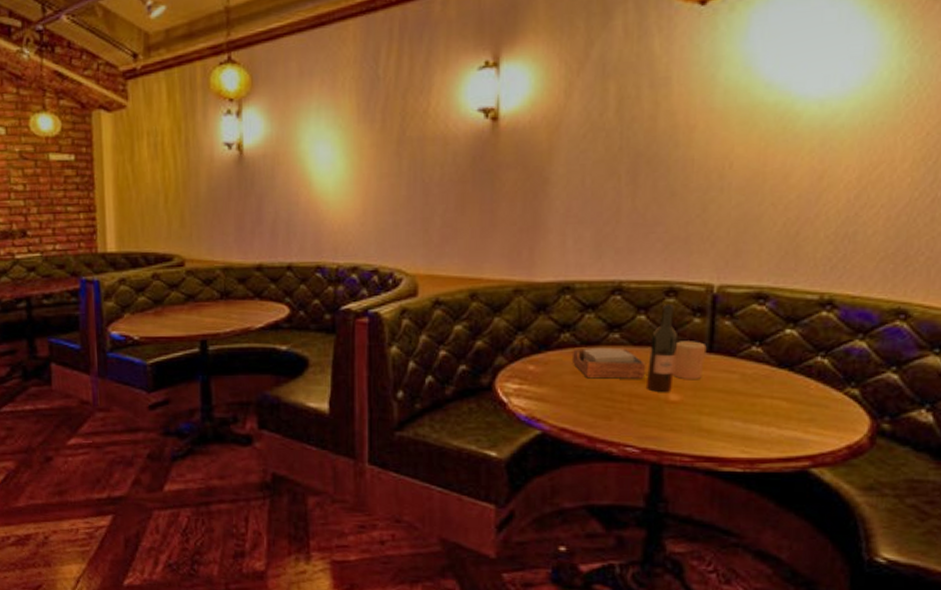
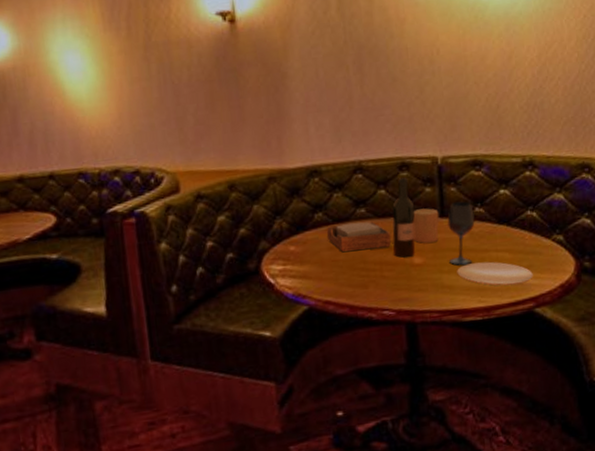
wineglass: none [712,338,750,410] -> present [447,201,475,266]
plate: none [719,408,814,438] -> present [457,261,533,286]

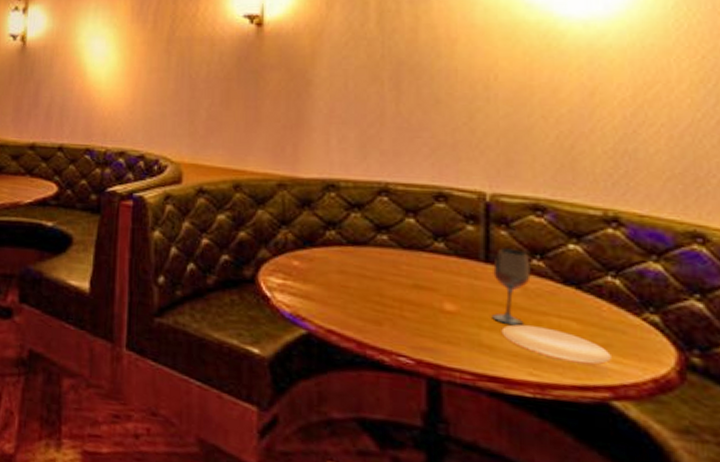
napkin holder: present [326,221,392,253] -> none [338,247,418,284]
wine bottle: present [392,177,416,258] -> none [418,209,451,301]
candle: present [413,208,440,243] -> none [446,248,483,290]

